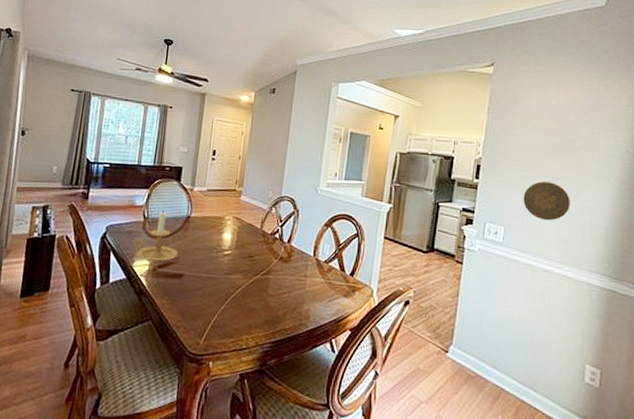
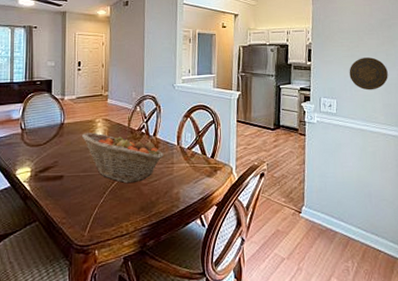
candle holder: present [134,210,178,262] -> none [15,121,56,168]
fruit basket: none [209,230,296,293] -> present [82,132,163,184]

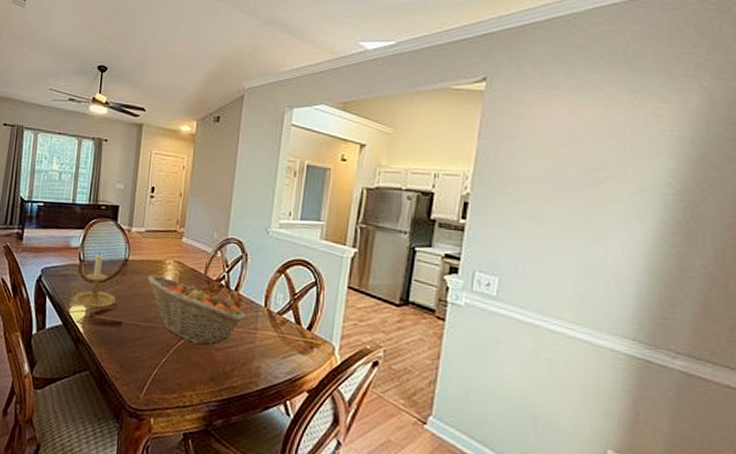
candle holder: none [15,121,56,168] -> present [70,252,116,309]
decorative plate: present [349,57,388,91] -> none [524,222,588,272]

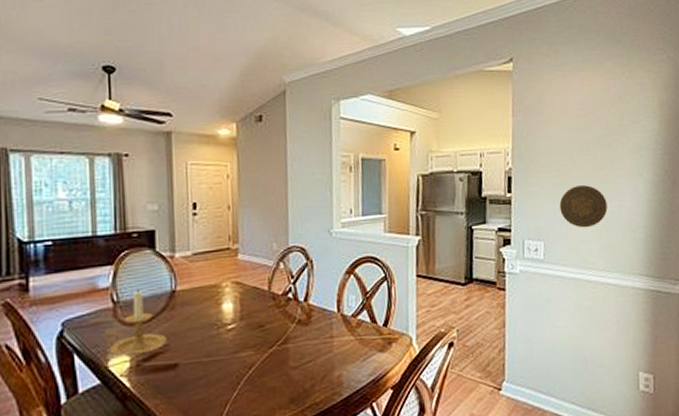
fruit basket: present [148,275,245,345] -> none [203,301,319,369]
decorative plate: none [524,222,588,272] -> present [559,185,608,228]

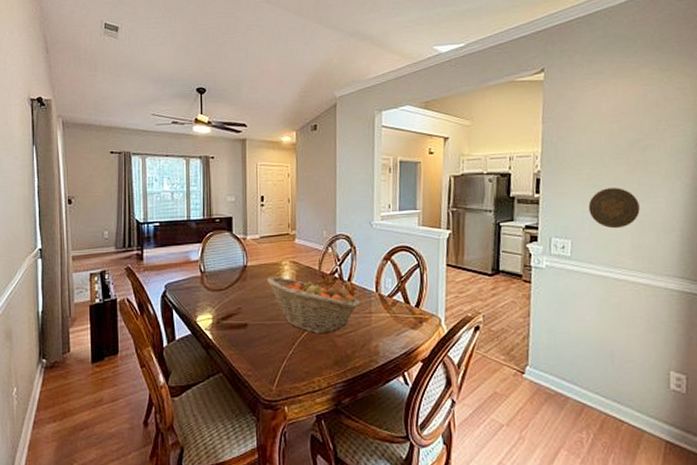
candle holder: present [105,289,167,357] -> none [195,263,239,315]
fruit basket: none [203,301,319,369] -> present [267,277,360,334]

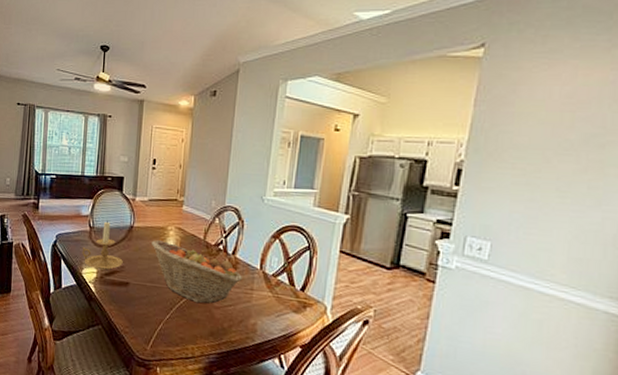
candle holder: none [195,263,239,315] -> present [82,220,123,270]
decorative plate: present [588,188,640,229] -> none [518,188,586,236]

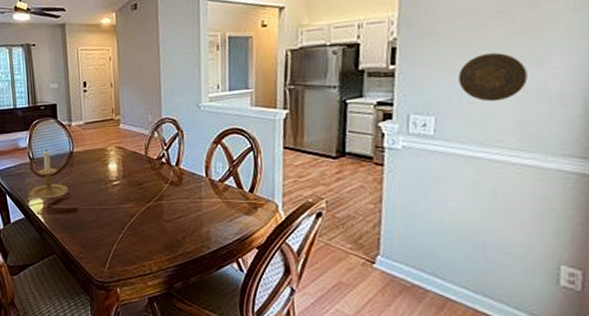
fruit basket: present [152,240,242,304] -> none [94,162,189,219]
decorative plate: none [518,188,586,236] -> present [458,53,528,102]

